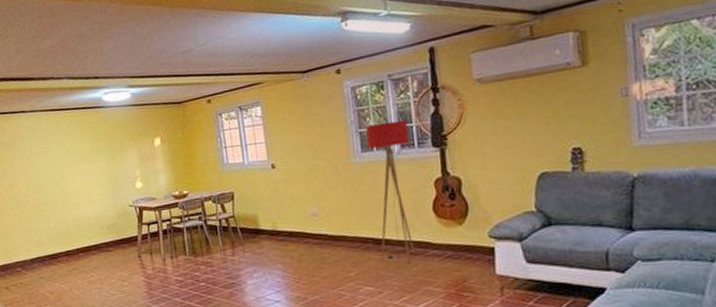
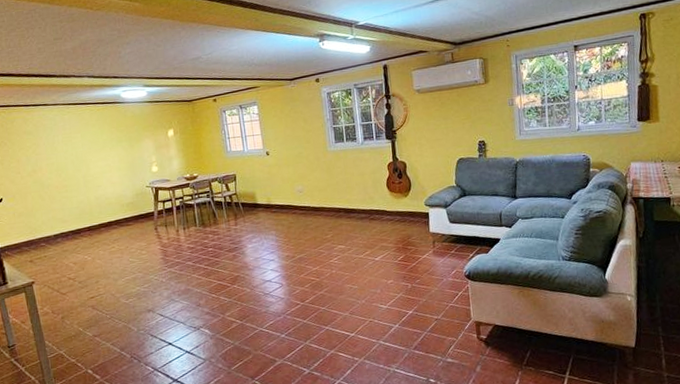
floor lamp: present [365,119,416,264] -> none [338,118,375,227]

